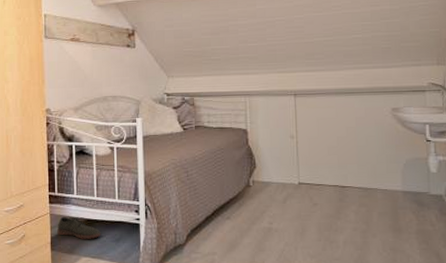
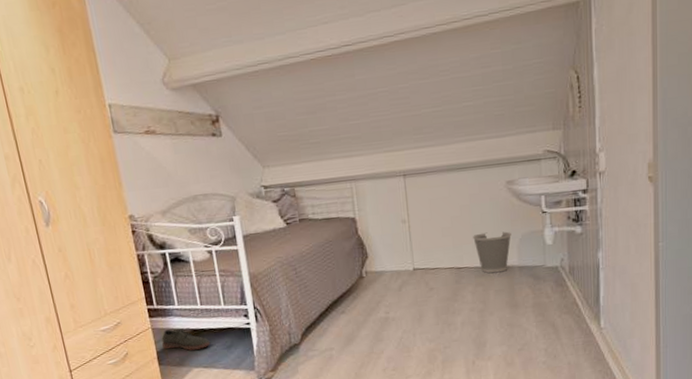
wastebasket: none [358,155,396,195] -> present [473,231,511,274]

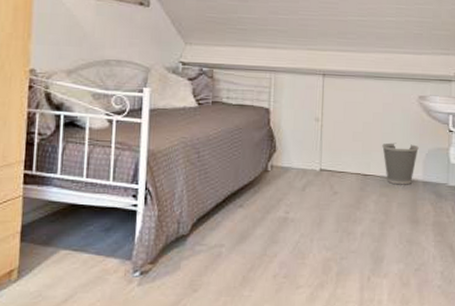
shoe: present [161,328,211,351] -> none [31,200,88,228]

